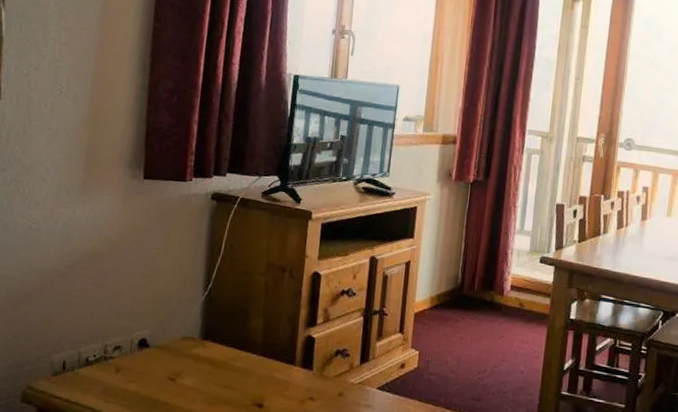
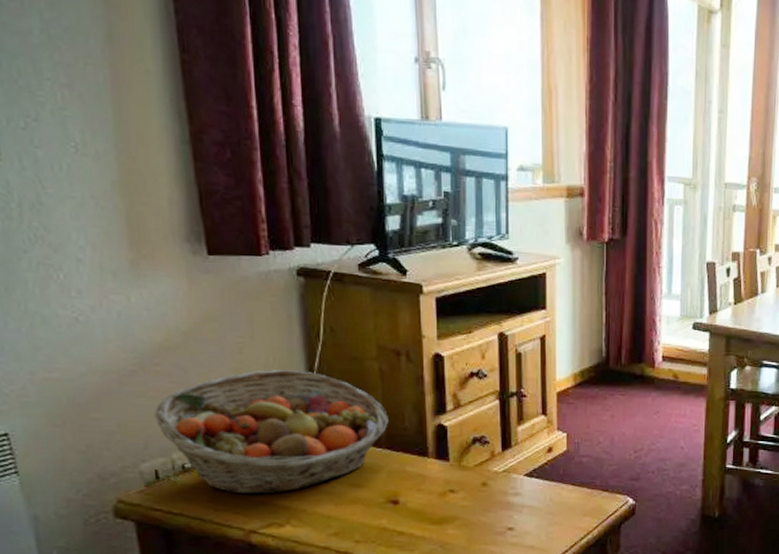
fruit basket: none [73,278,267,390] -> present [154,370,390,495]

